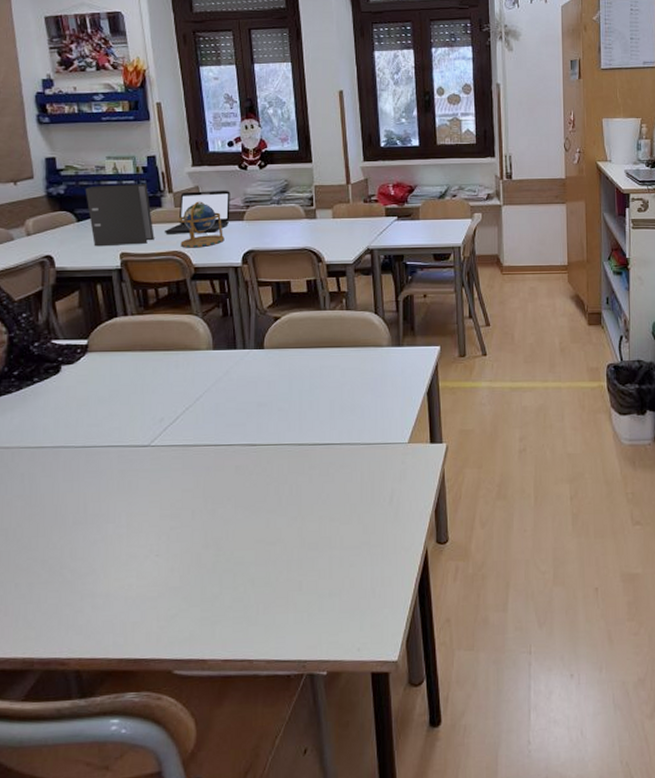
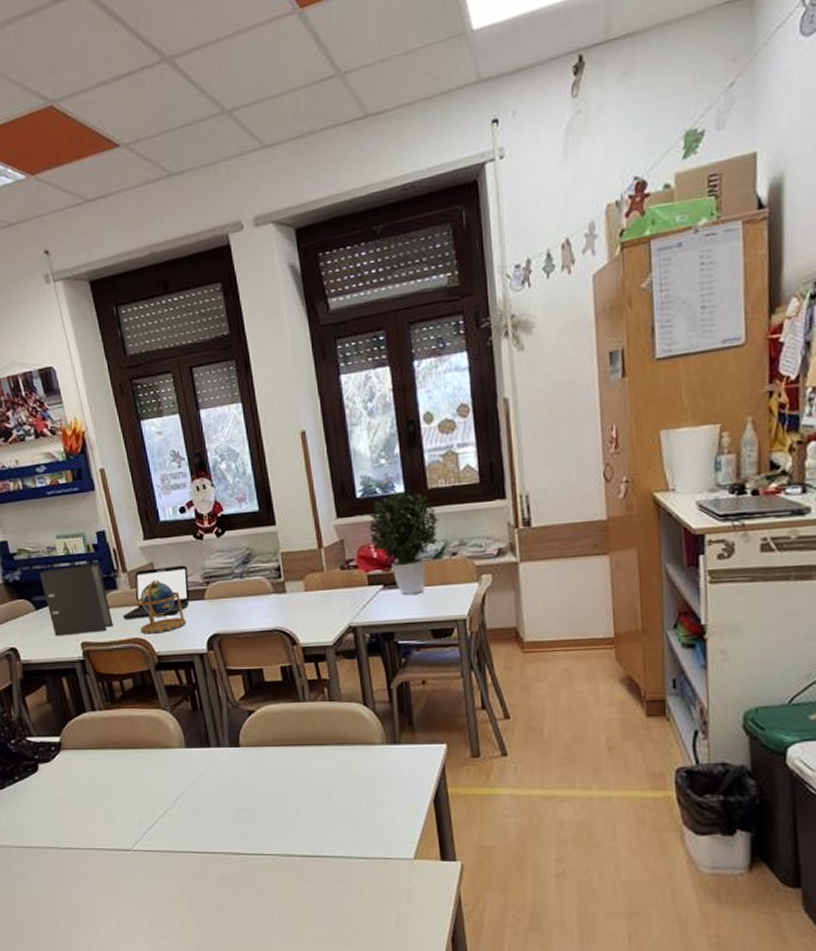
potted plant: none [389,145,444,226] -> present [369,491,439,596]

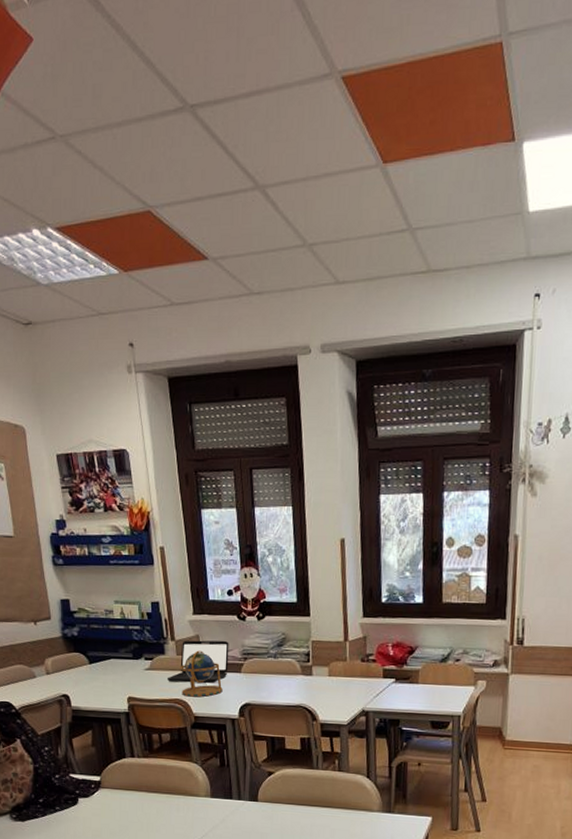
binder: present [39,564,113,637] -> none [95,629,158,690]
potted plant: present [369,491,439,596] -> none [389,602,449,691]

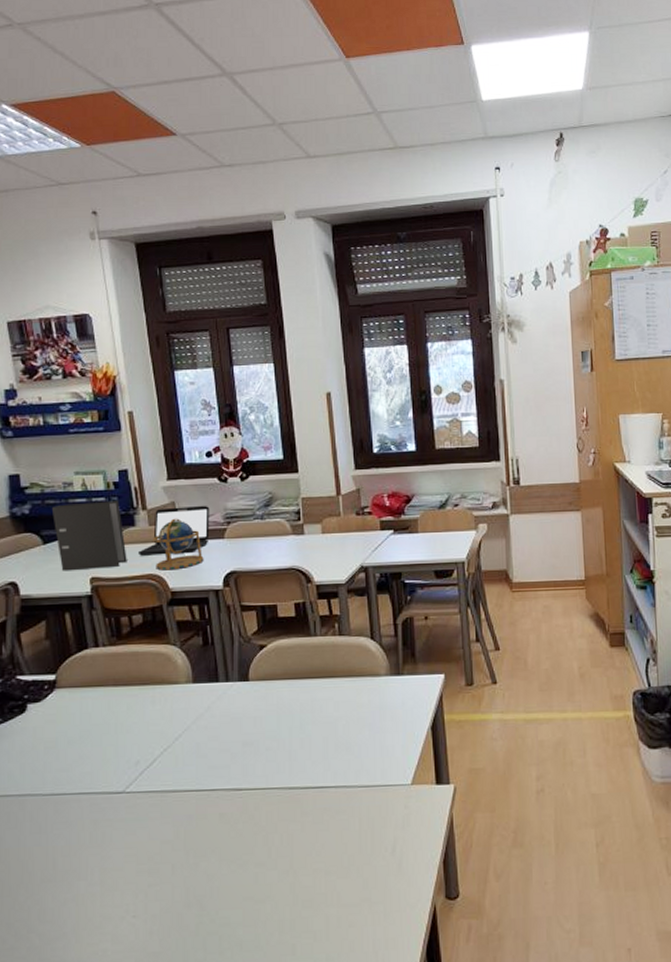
binder: none [95,629,158,690] -> present [51,501,127,571]

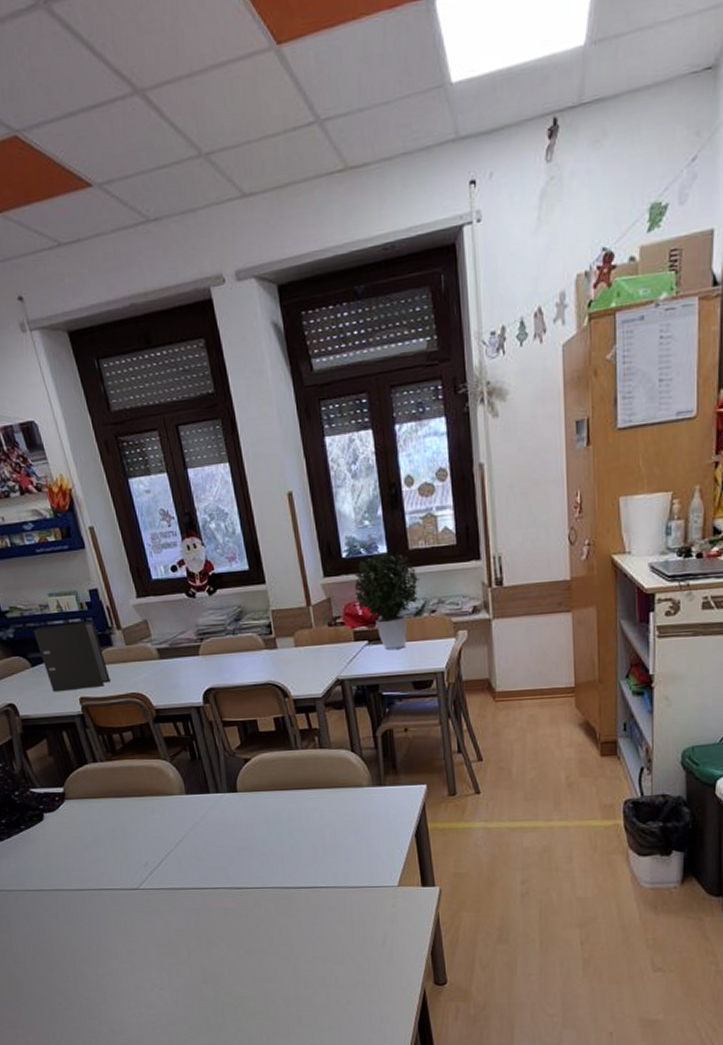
laptop: present [137,505,210,556] -> none [118,622,185,675]
globe: present [153,518,204,571] -> none [131,636,182,689]
potted plant: none [383,450,444,540] -> present [354,551,420,651]

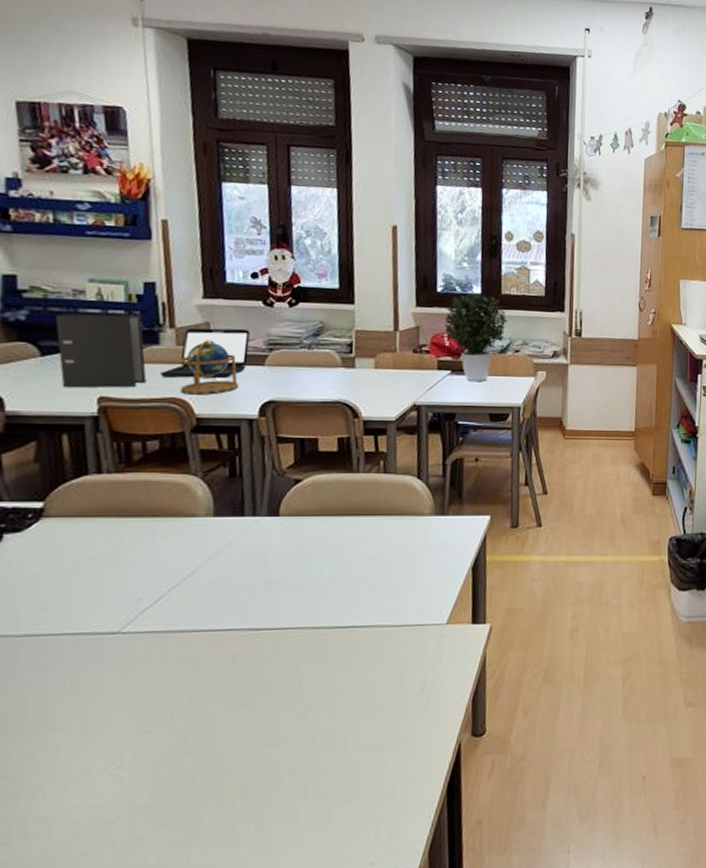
laptop: none [118,622,185,675] -> present [159,328,250,378]
globe: none [131,636,182,689] -> present [180,340,239,395]

